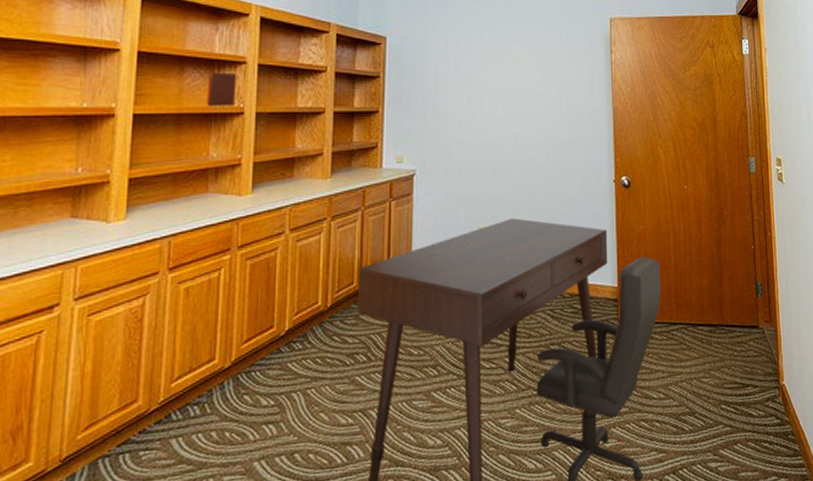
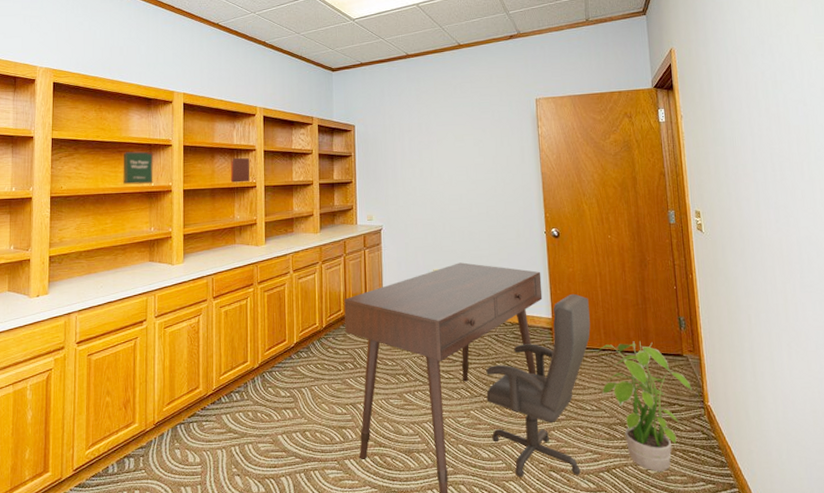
books: none [36,56,89,104] -> present [123,151,153,185]
potted plant: none [665,311,768,469] -> present [595,341,693,472]

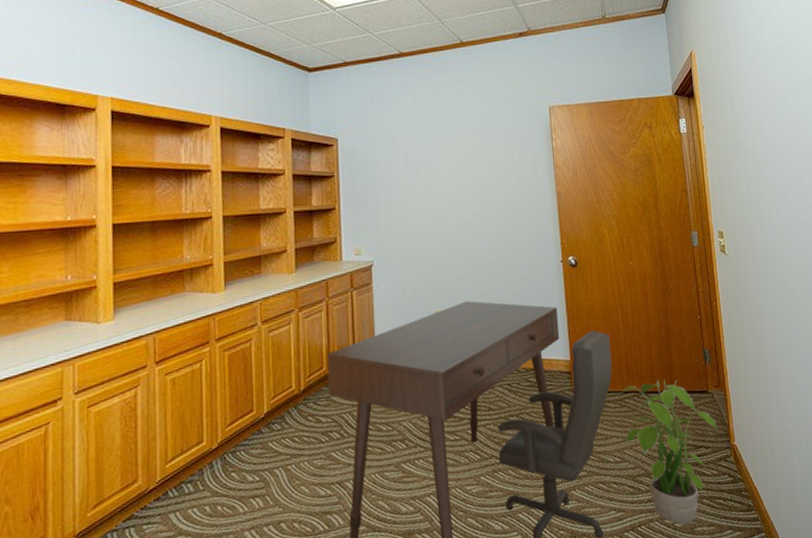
books: present [123,151,153,185] -> none [25,175,70,220]
books: present [230,157,250,183] -> none [177,180,204,213]

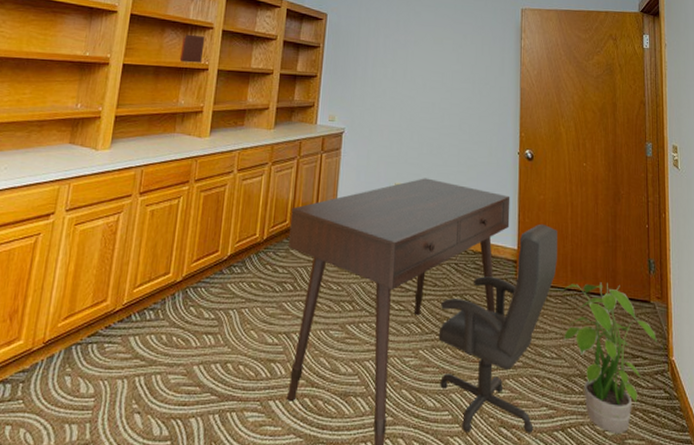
books: none [177,180,204,213] -> present [179,34,206,63]

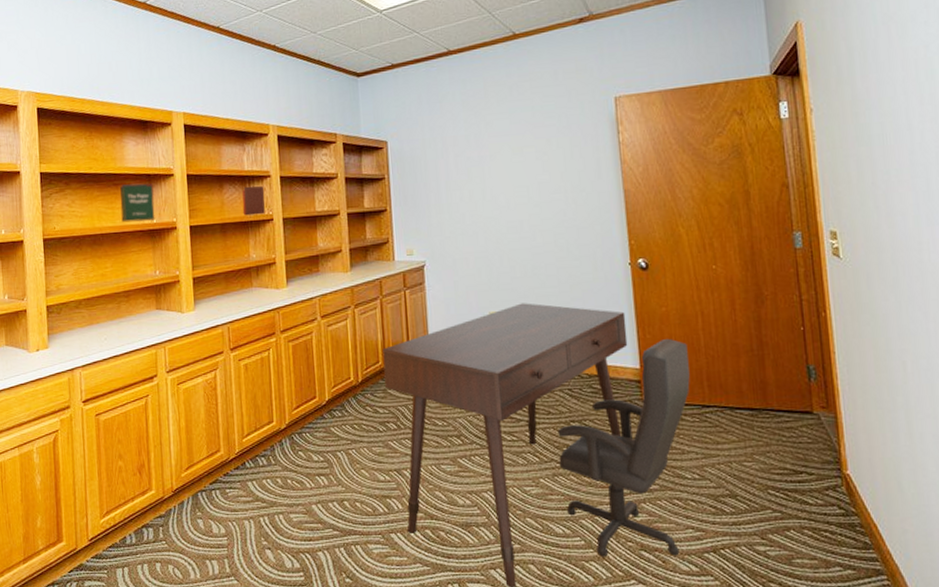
books: none [52,13,94,53] -> present [120,183,155,223]
potted plant: present [560,282,658,433] -> none [697,395,826,553]

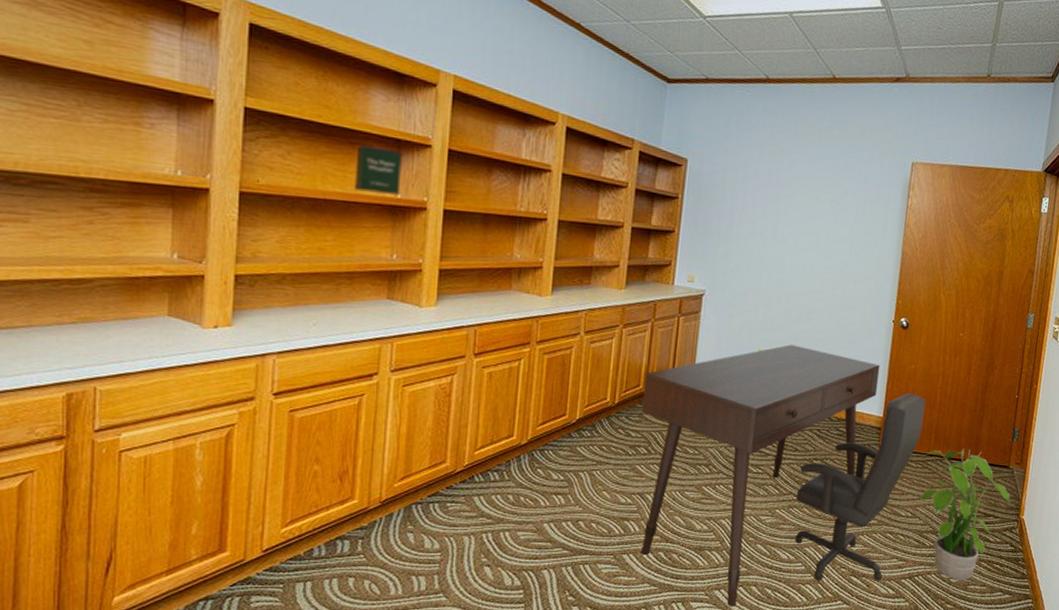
books: present [242,186,265,216] -> none [512,177,542,212]
potted plant: none [697,395,826,553] -> present [919,449,1011,580]

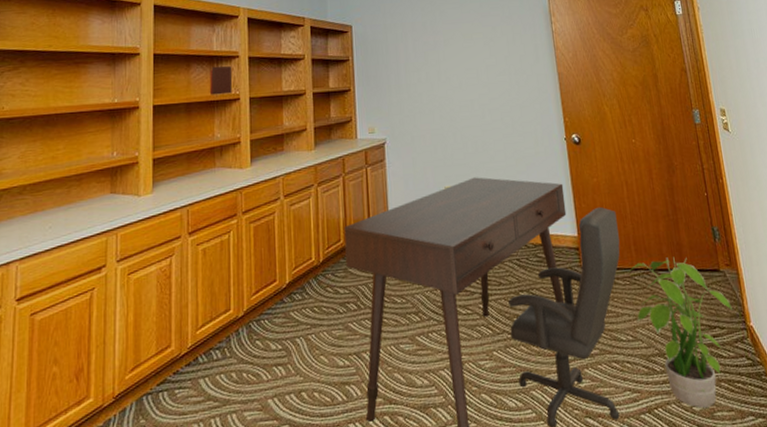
books: present [354,145,402,195] -> none [80,62,117,102]
books: none [512,177,542,212] -> present [209,65,233,95]

